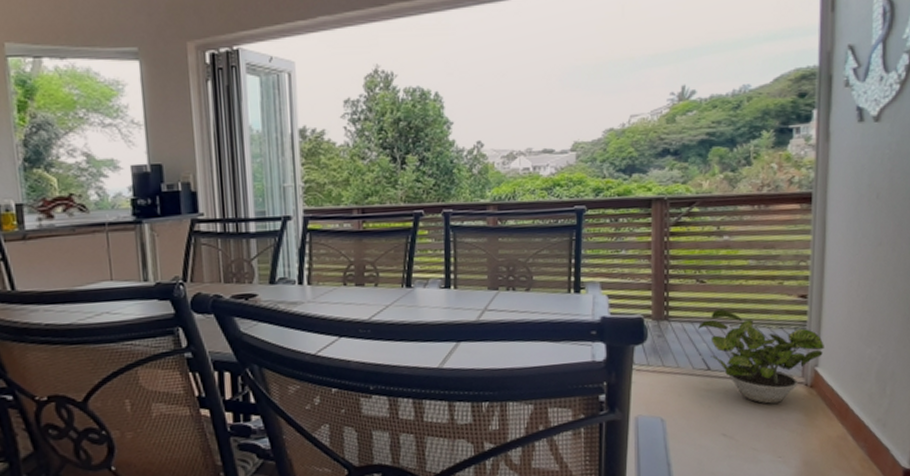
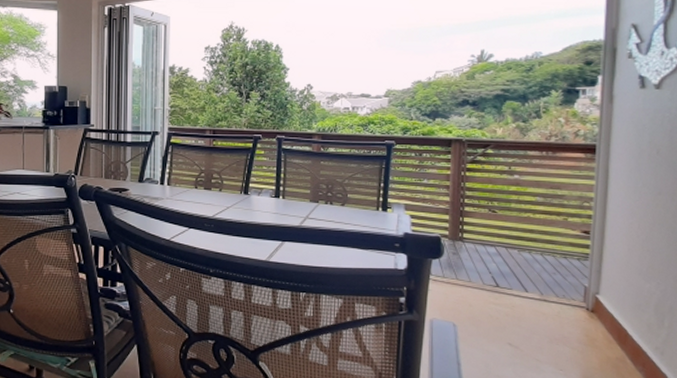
potted plant: present [698,309,824,404] -> none [489,237,605,322]

